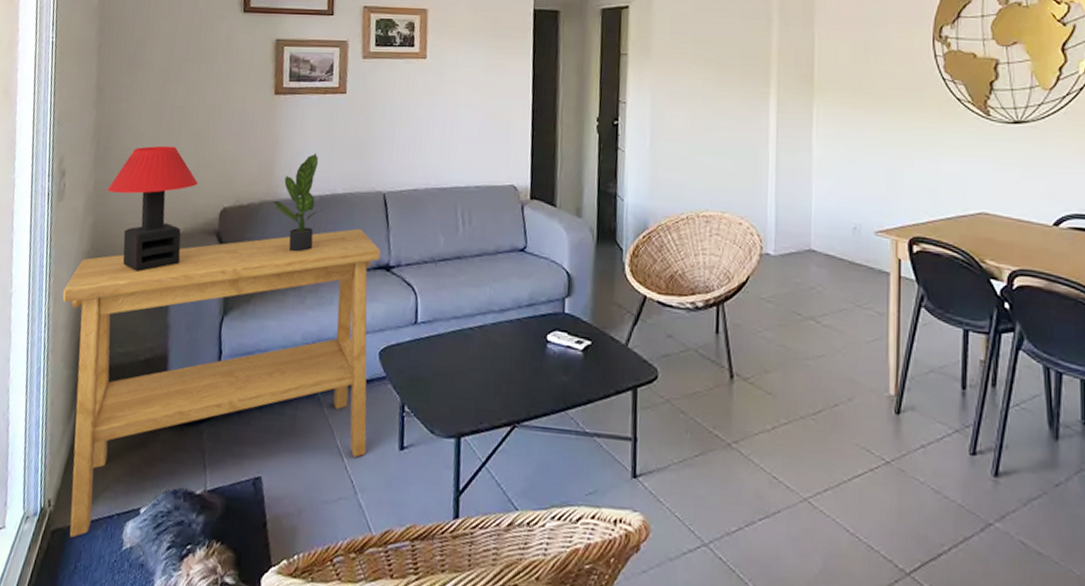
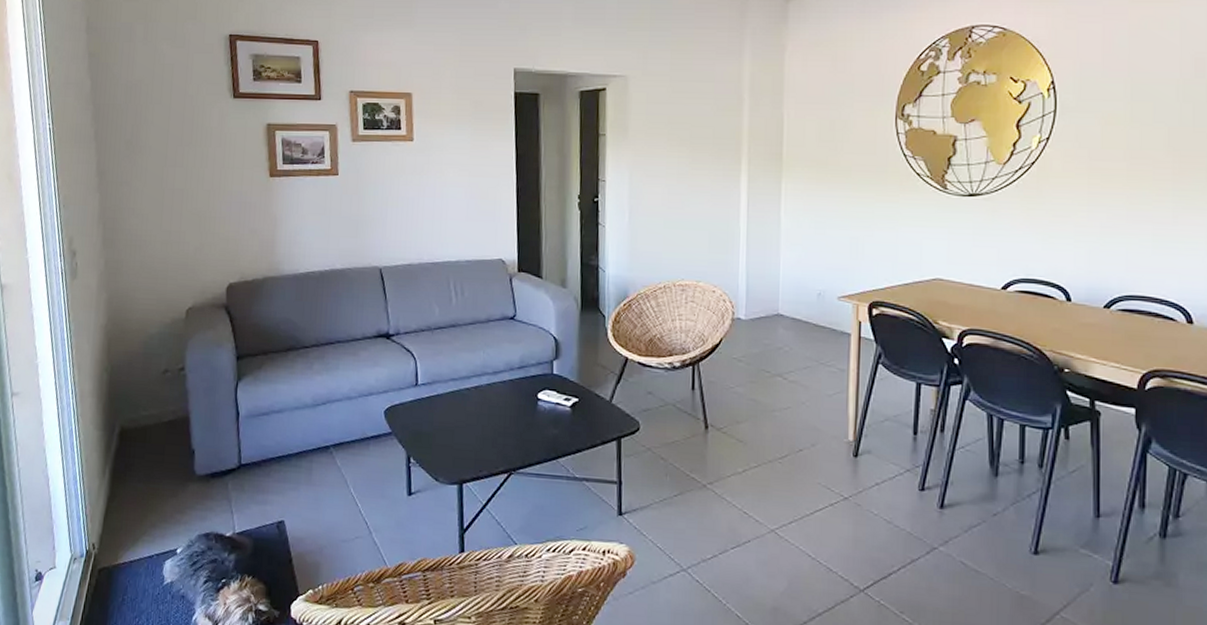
side table: present [62,228,381,538] -> none [85,300,381,575]
table lamp: present [107,145,198,272] -> none [117,226,203,343]
potted plant: present [272,153,326,252] -> none [275,231,327,323]

